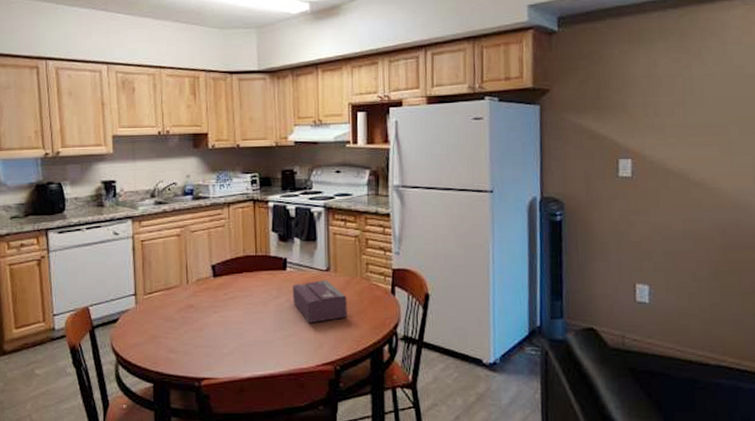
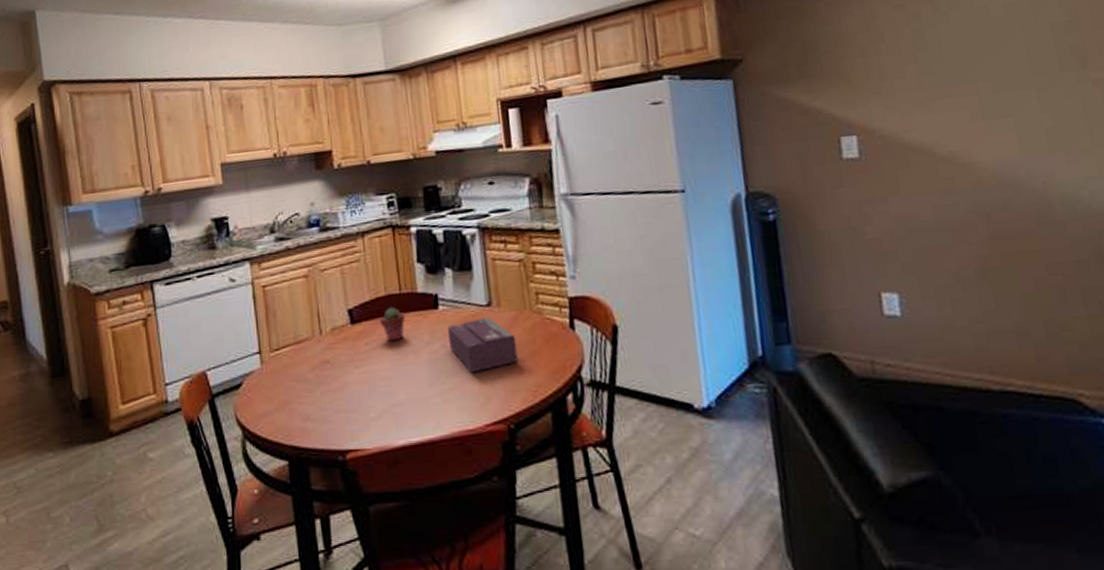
potted succulent: none [237,266,258,294] -> present [379,307,405,342]

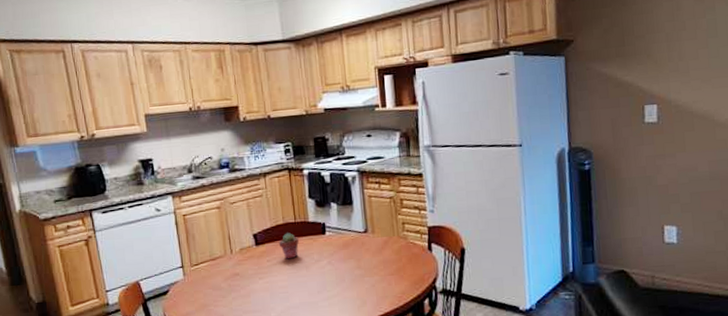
tissue box: present [448,317,518,372] -> none [333,241,388,283]

